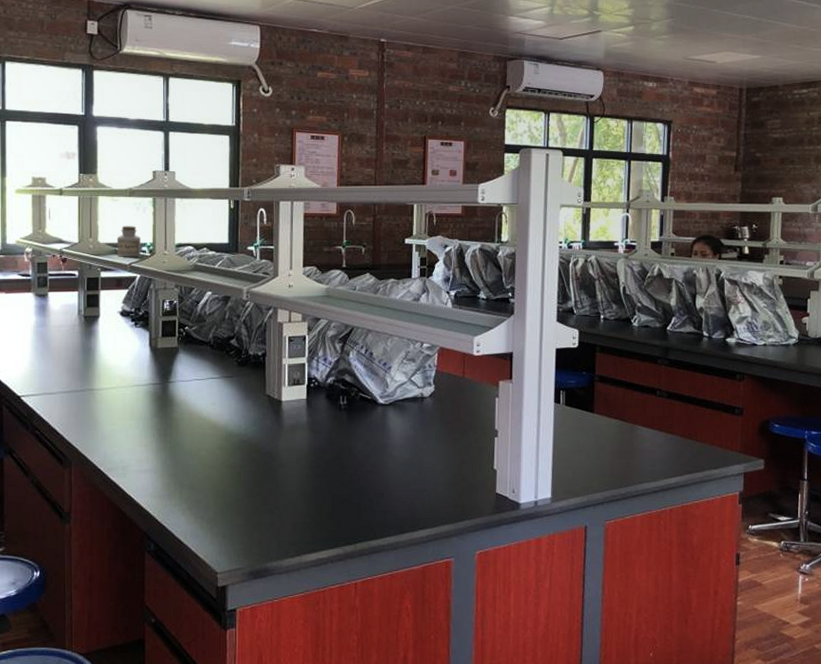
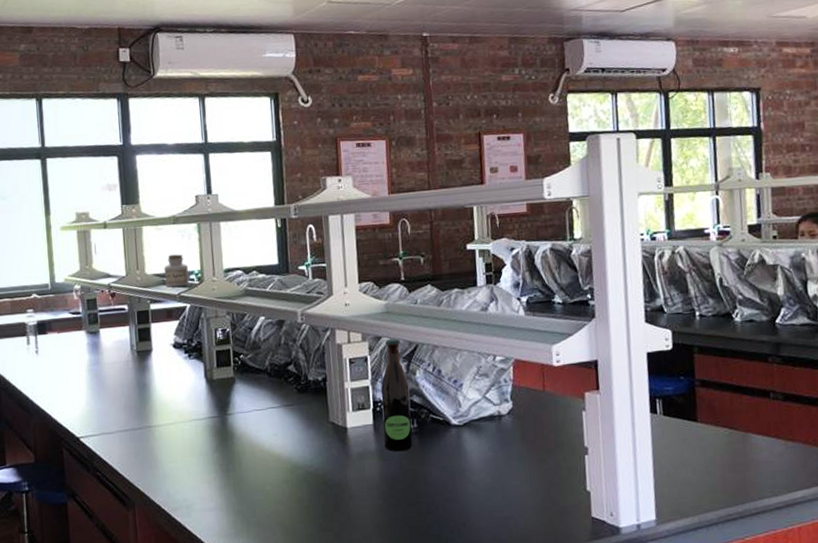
bottle: none [315,321,342,426] -> present [381,339,413,452]

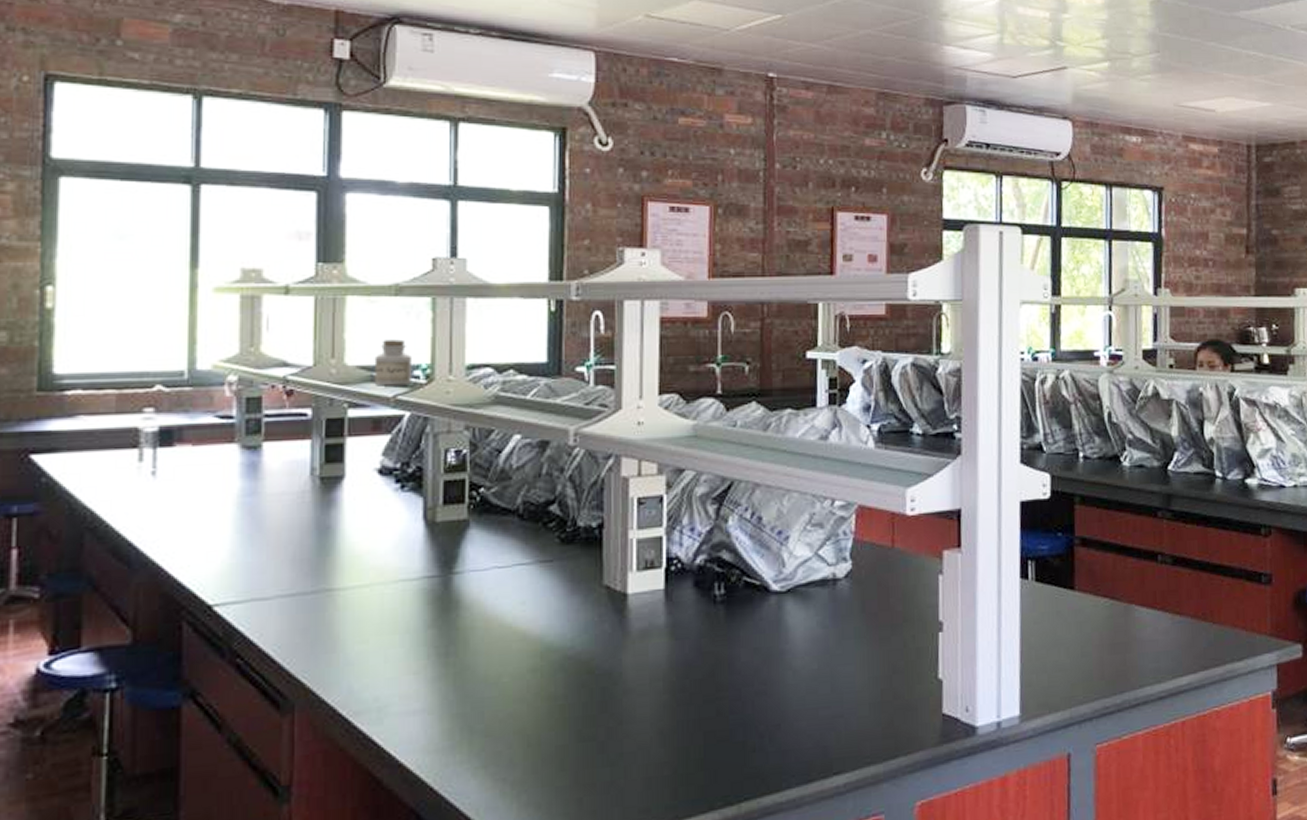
bottle: present [381,339,413,452] -> none [677,473,718,628]

